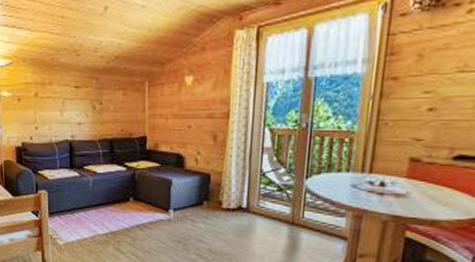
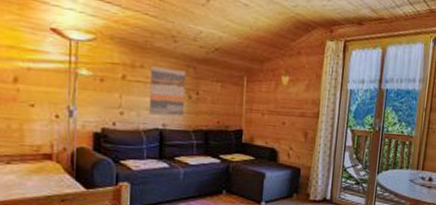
wall art: none [59,82,90,127] -> present [149,66,187,116]

